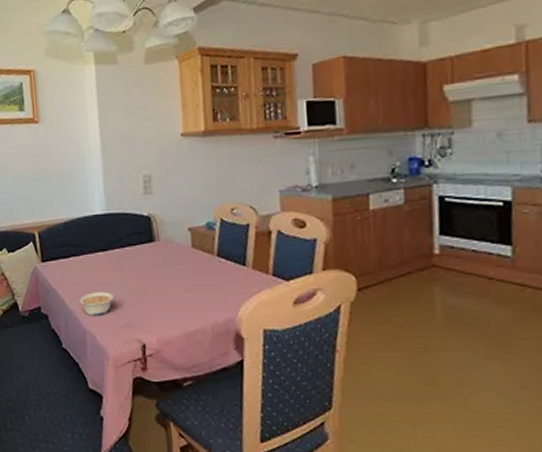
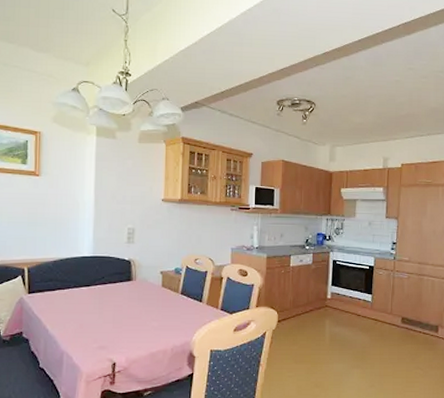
legume: present [79,292,114,315] -> none [59,320,92,339]

